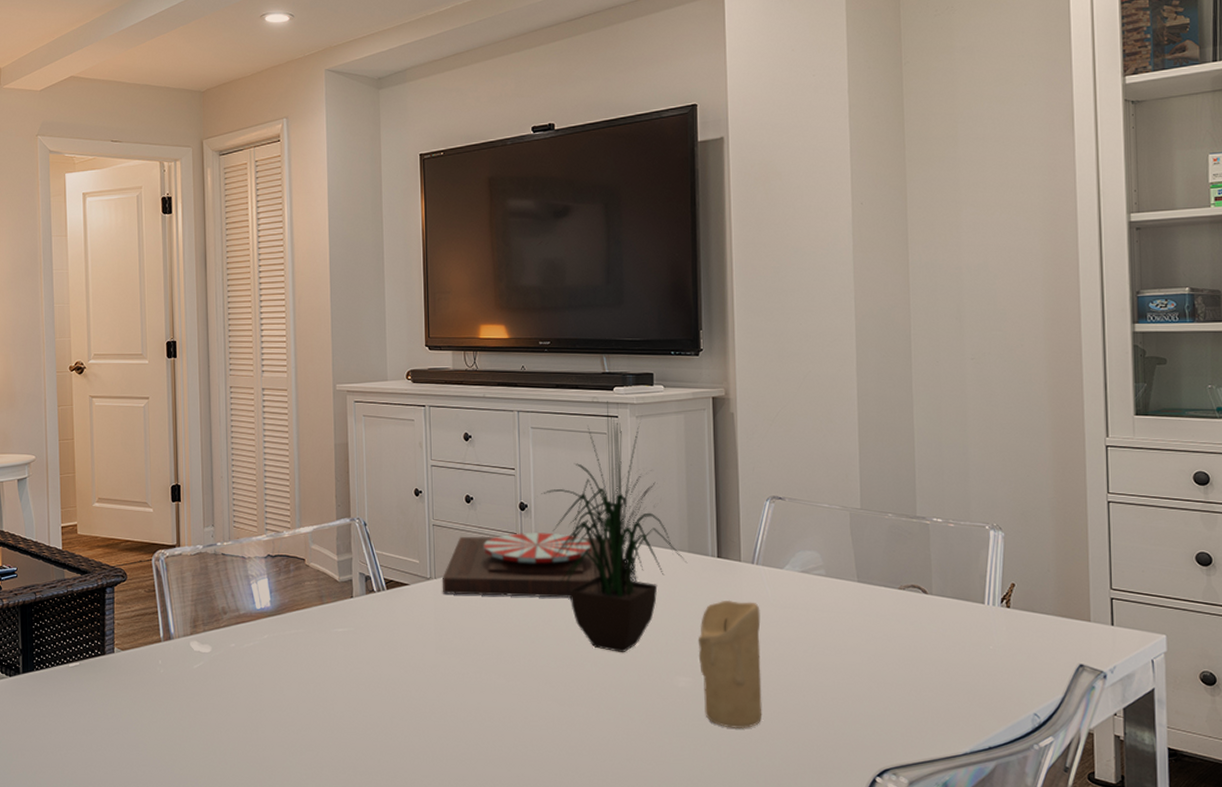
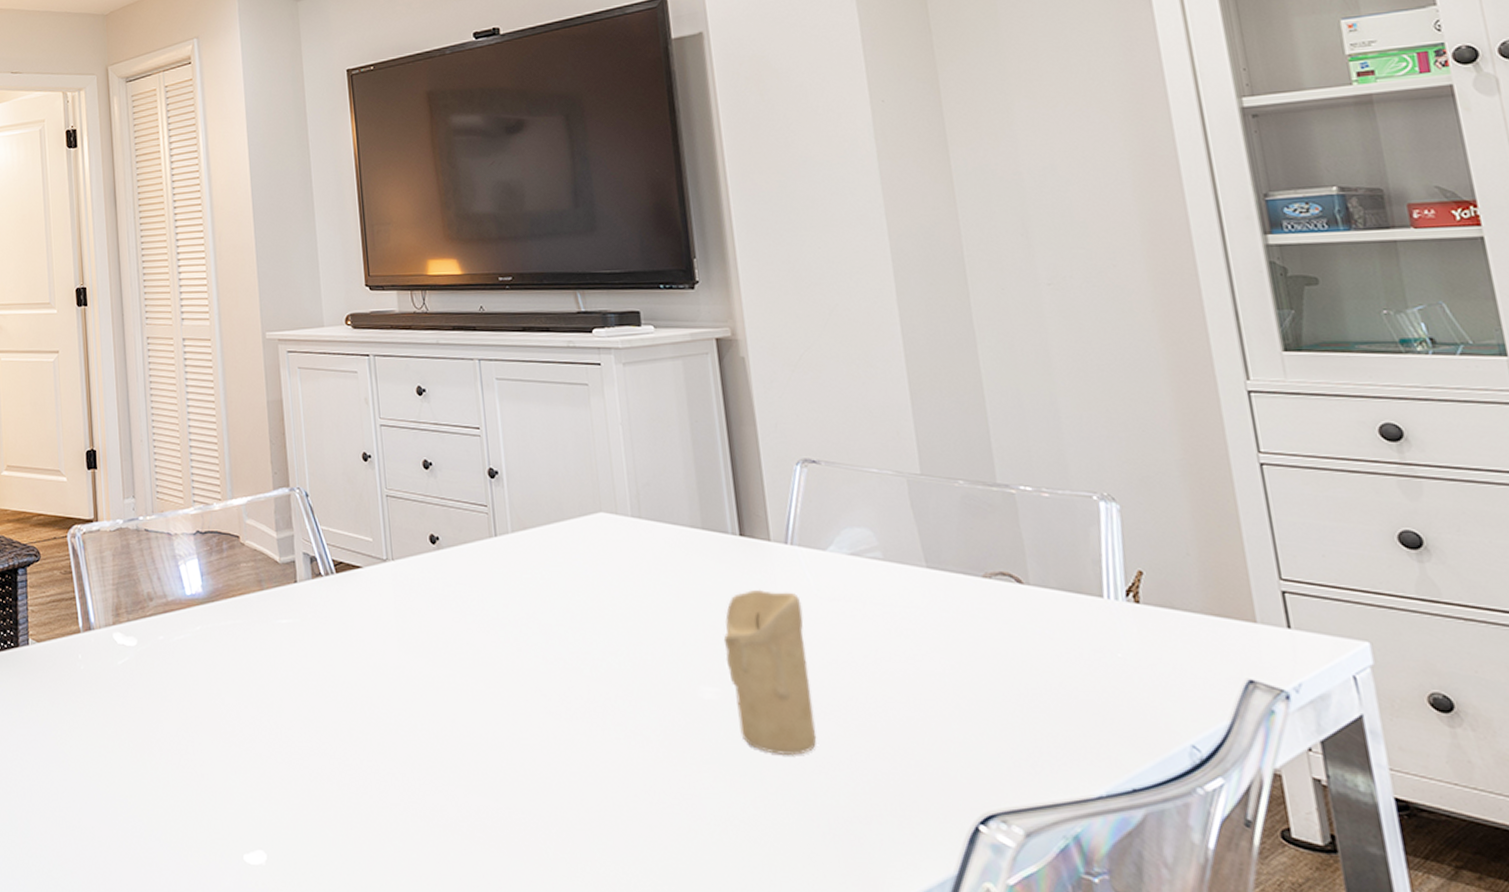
plate: present [441,532,627,599] -> none [400,503,626,586]
potted plant: present [541,401,688,652] -> none [514,345,703,654]

